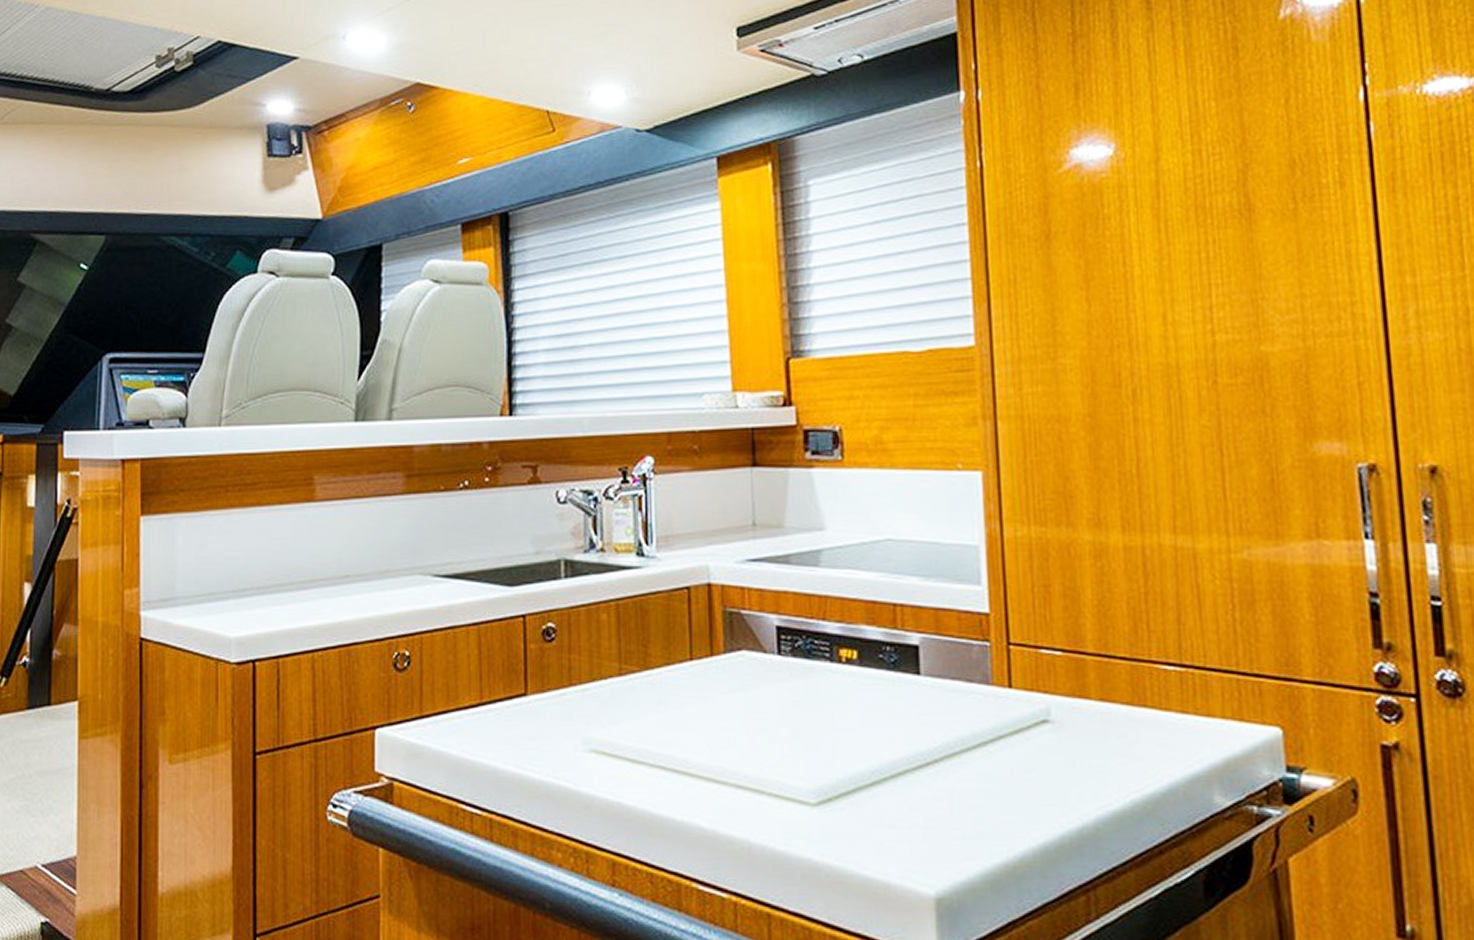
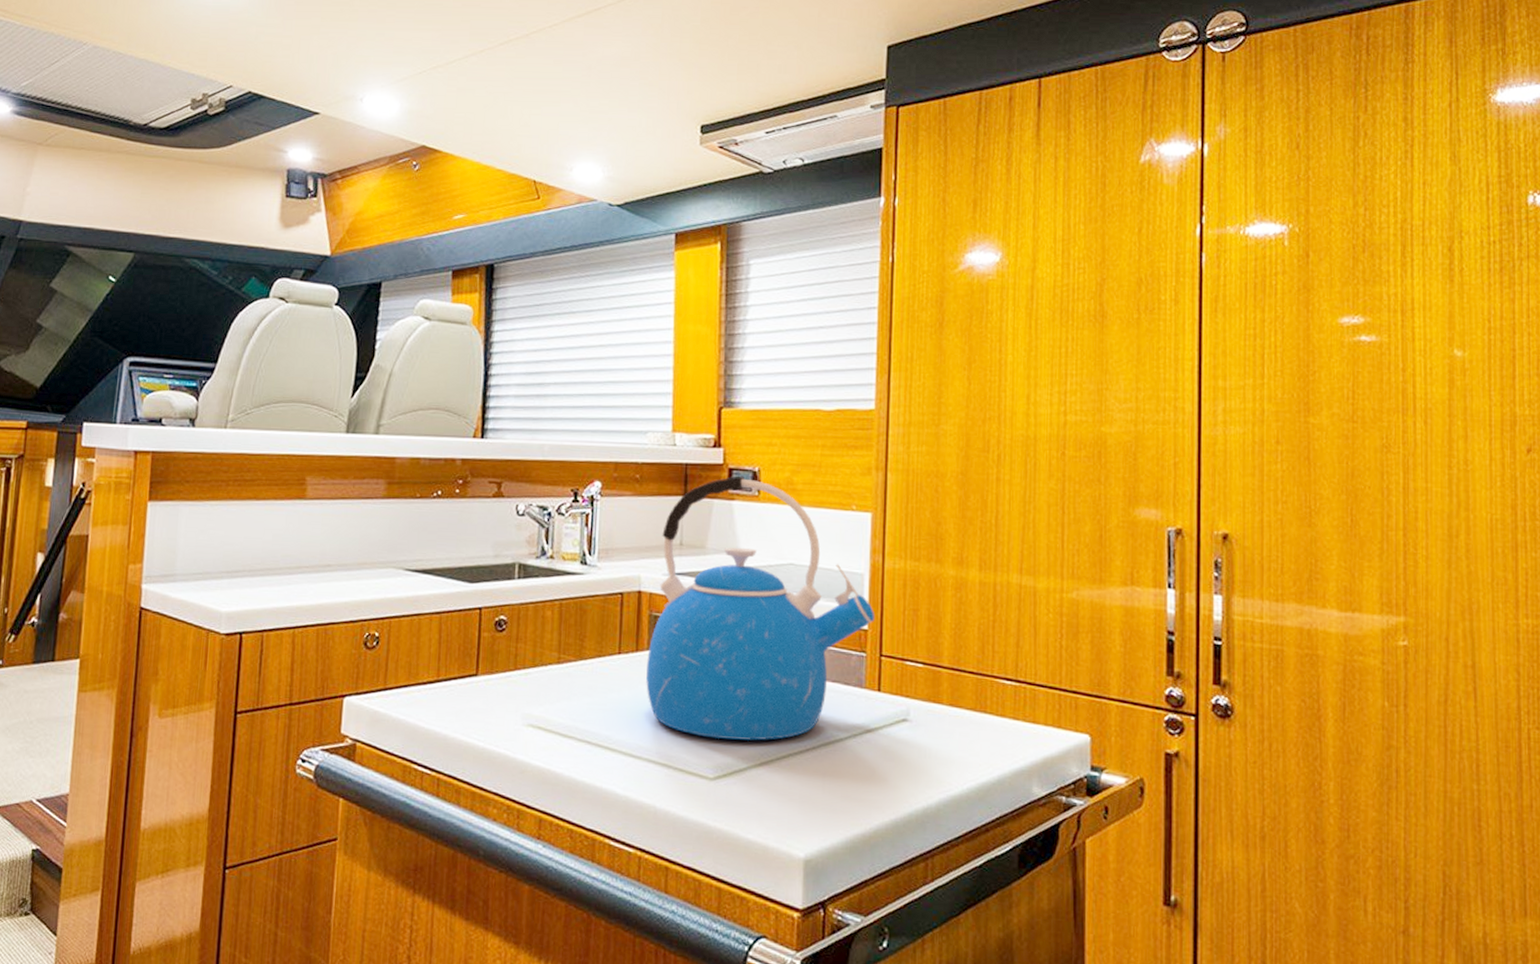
kettle: none [725,438,998,757] -> present [646,475,875,741]

